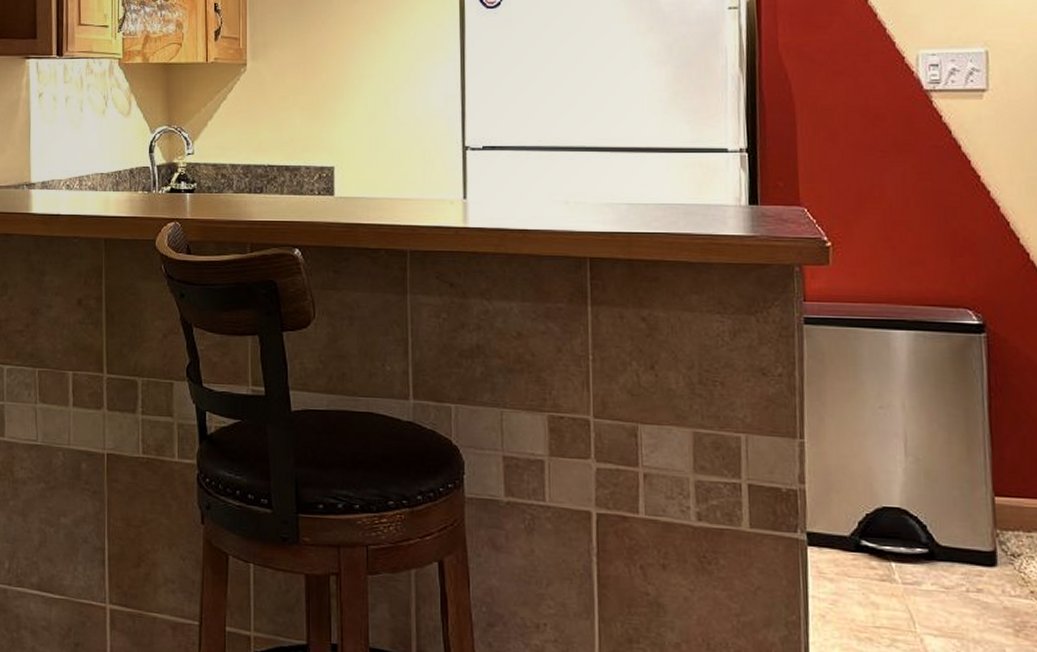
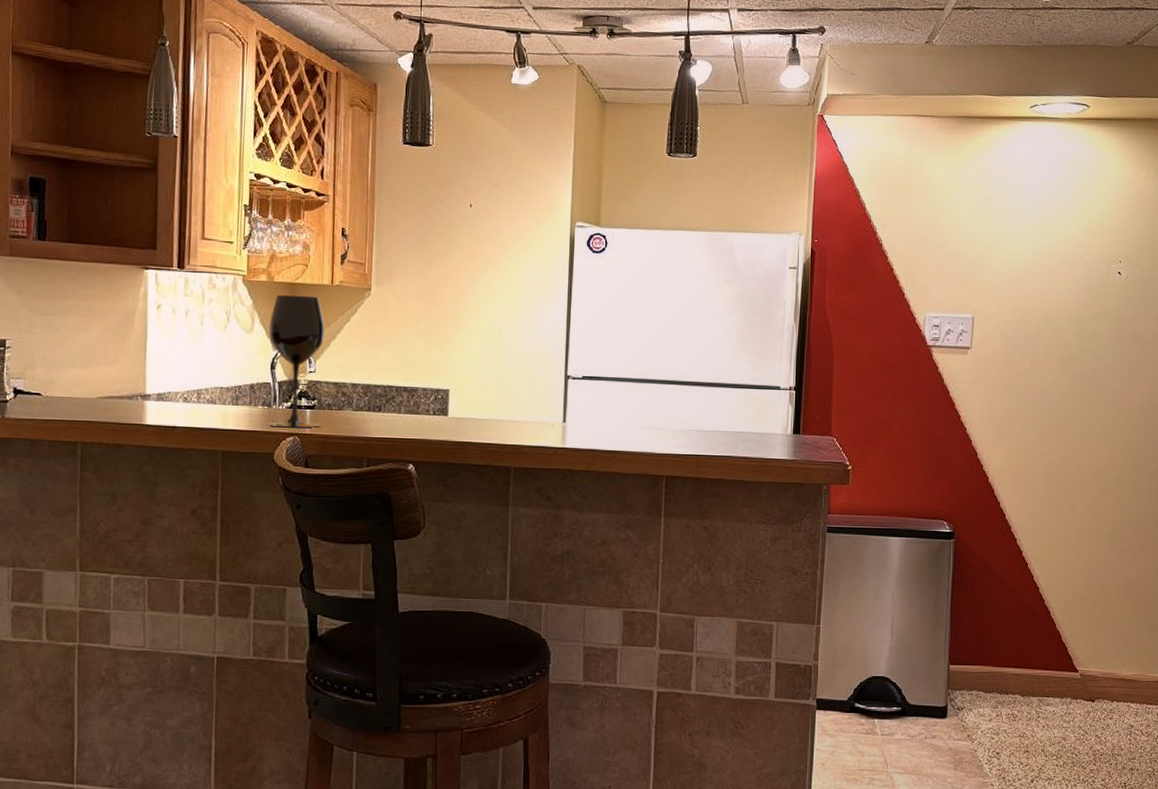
wineglass: none [145,75,202,213] -> present [266,294,326,428]

